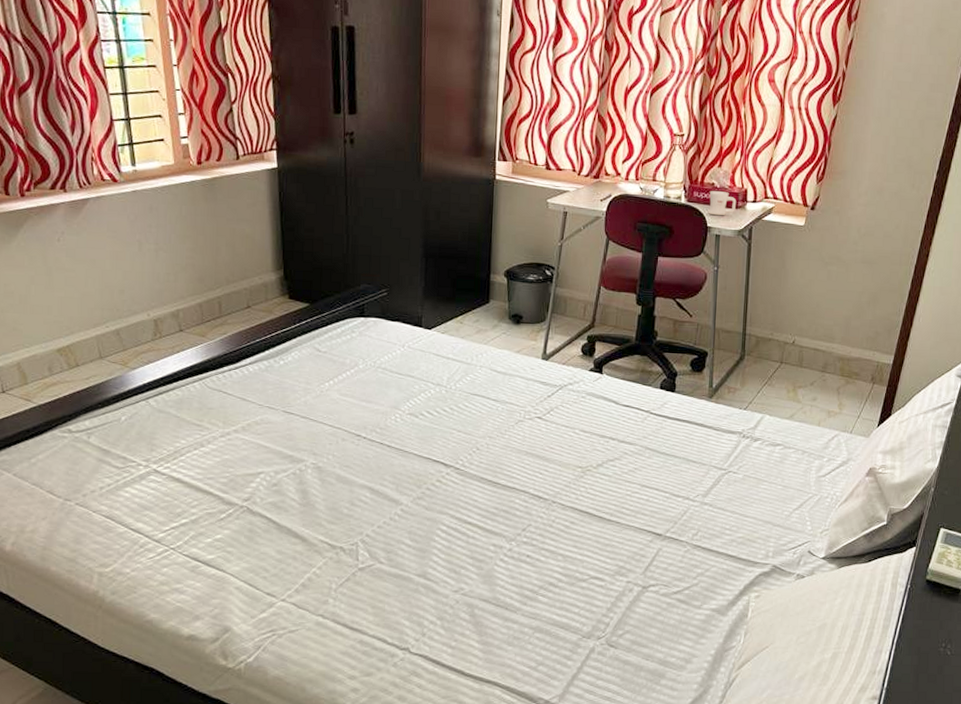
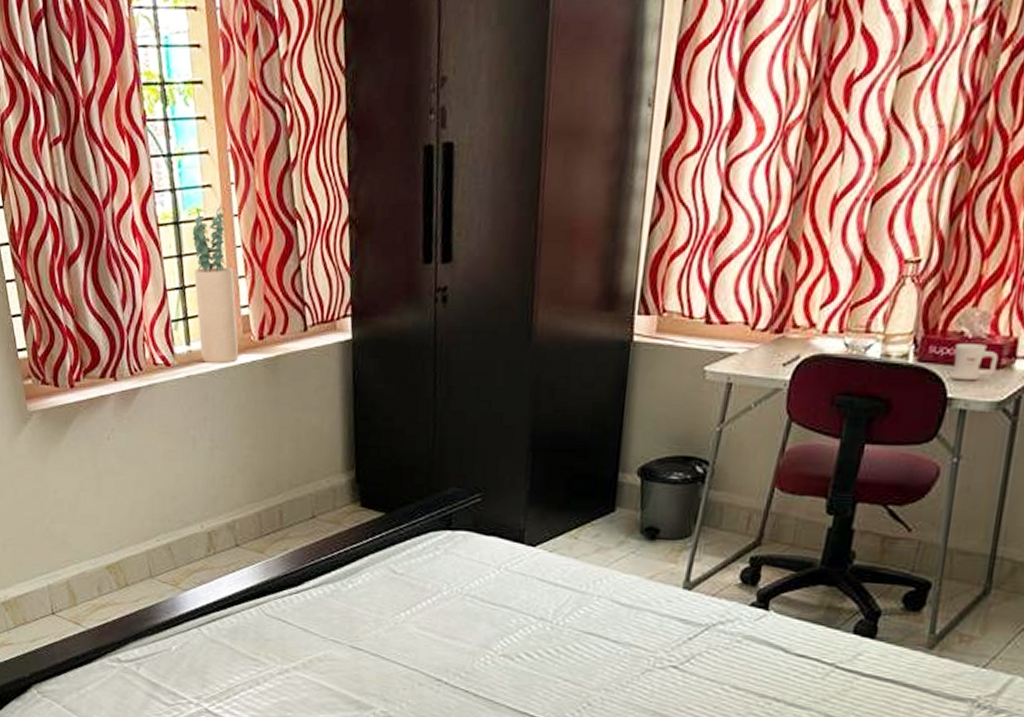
vase: none [136,55,180,183] -> present [192,204,239,365]

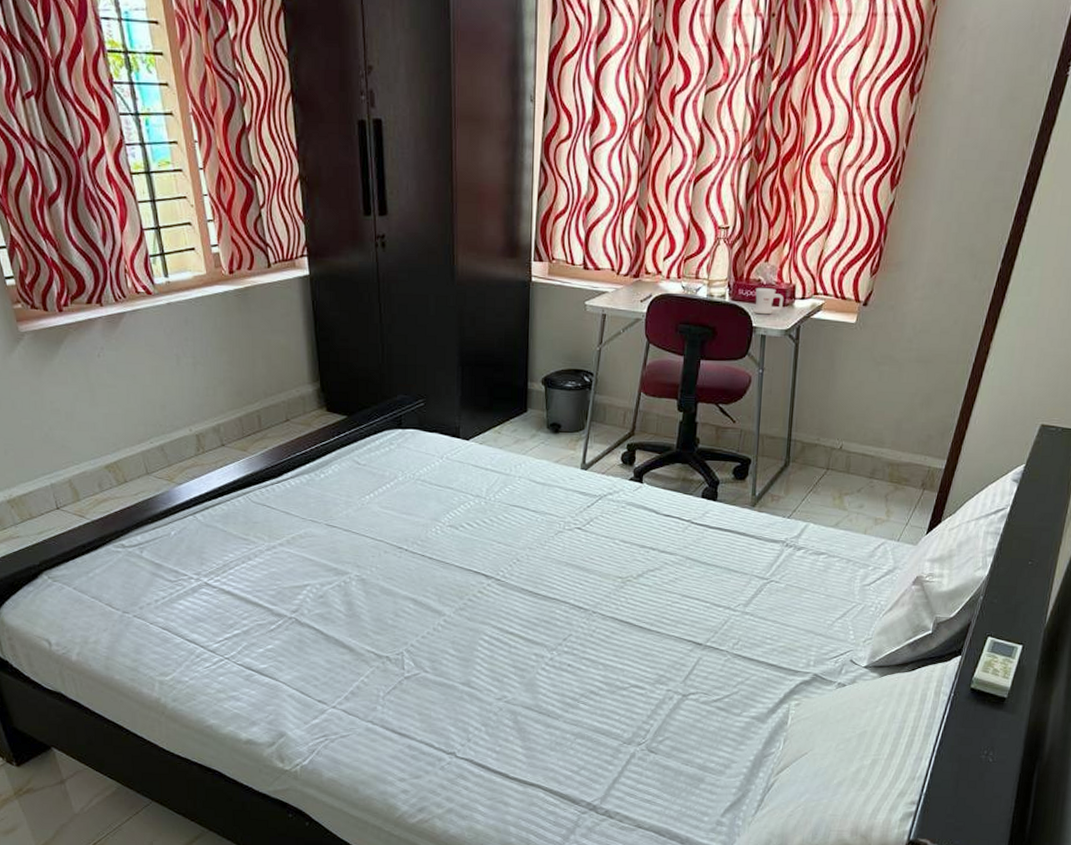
vase: present [192,204,239,365] -> none [162,158,213,294]

